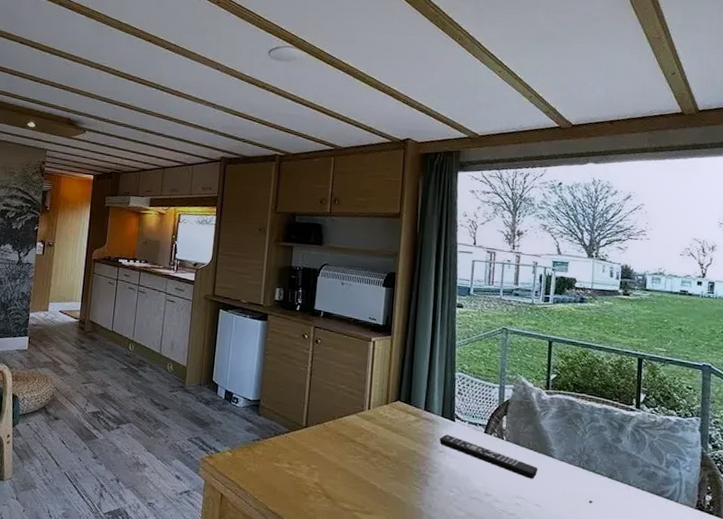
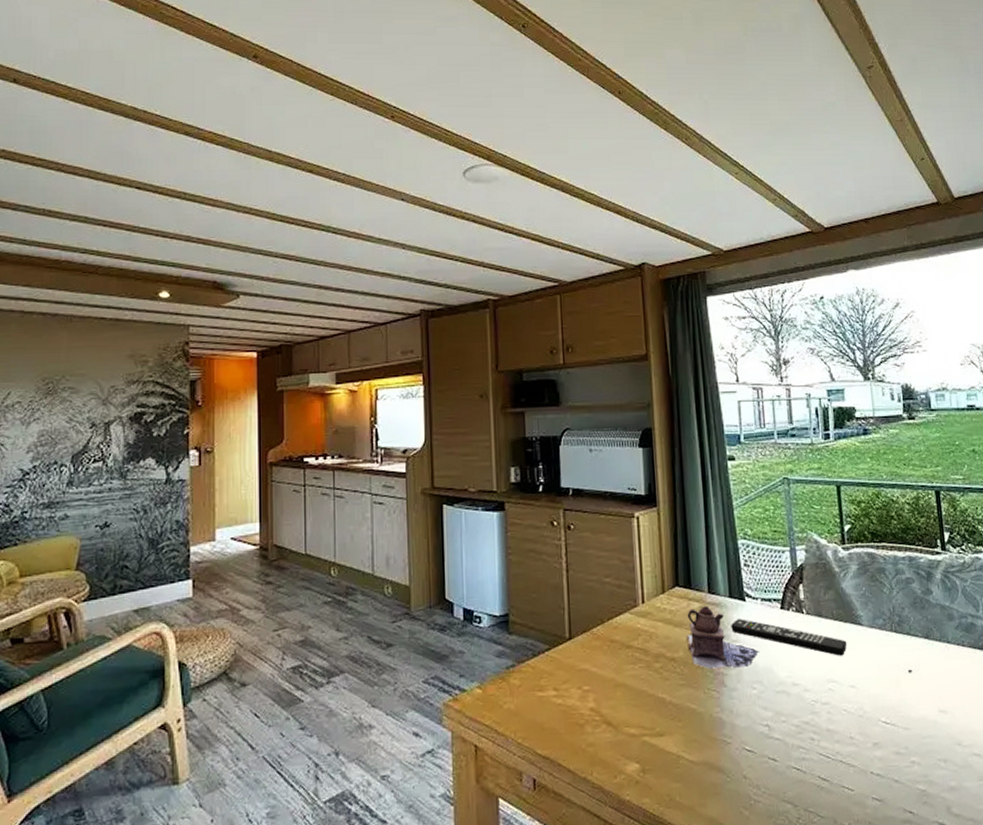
teapot: none [401,420,461,473] -> present [687,606,760,669]

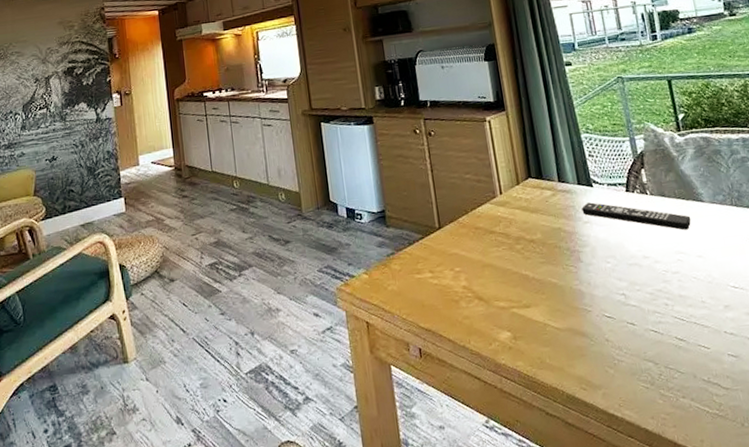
teapot: present [687,606,760,669] -> none [541,193,611,248]

